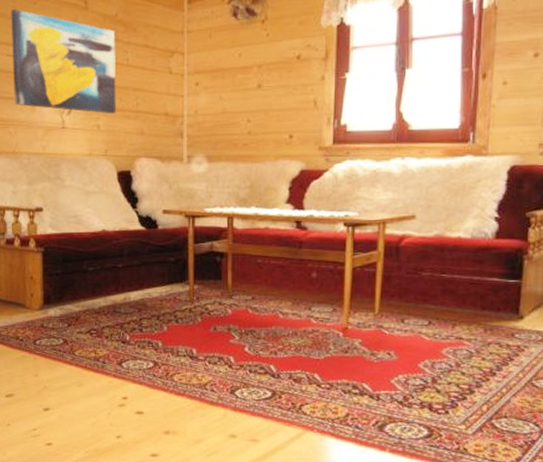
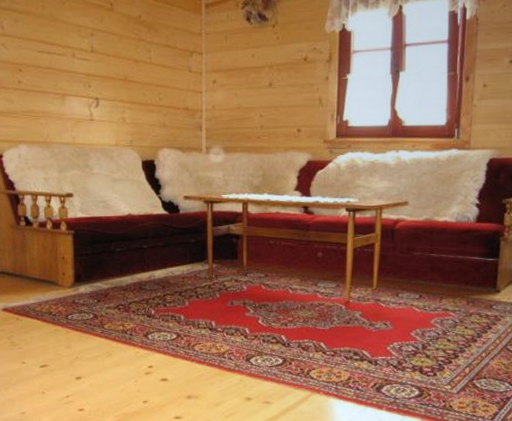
wall art: present [11,9,117,114] -> none [41,9,141,108]

